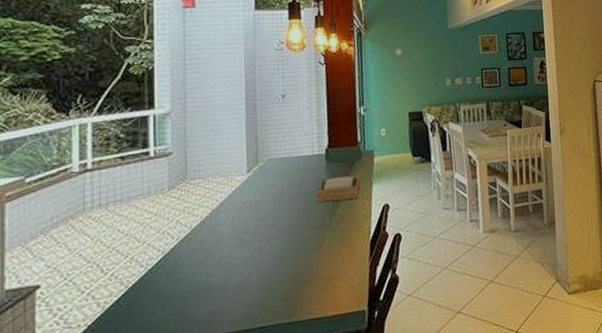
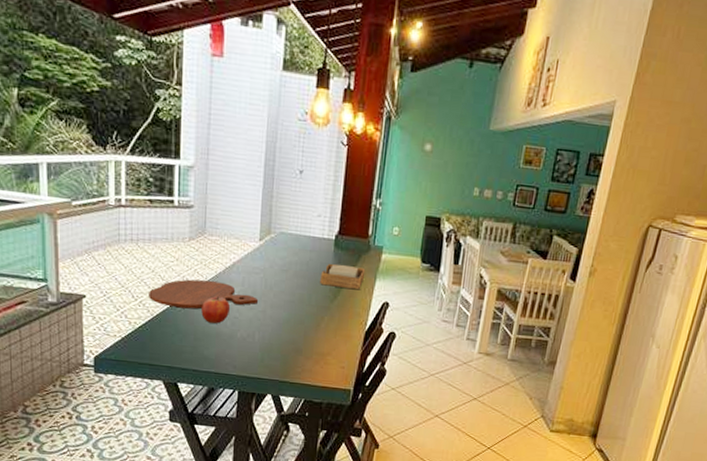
cutting board: none [122,227,253,272] -> present [149,279,259,309]
fruit: none [187,244,221,278] -> present [201,296,231,324]

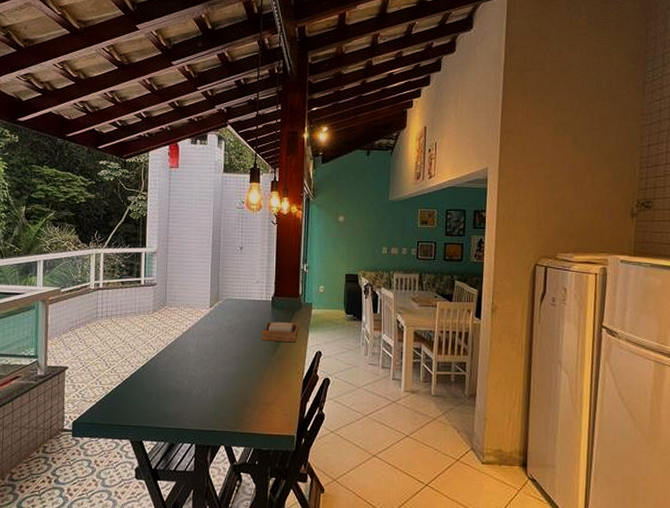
cutting board: present [149,279,259,309] -> none [119,345,211,372]
fruit: present [201,296,231,324] -> none [163,359,187,383]

